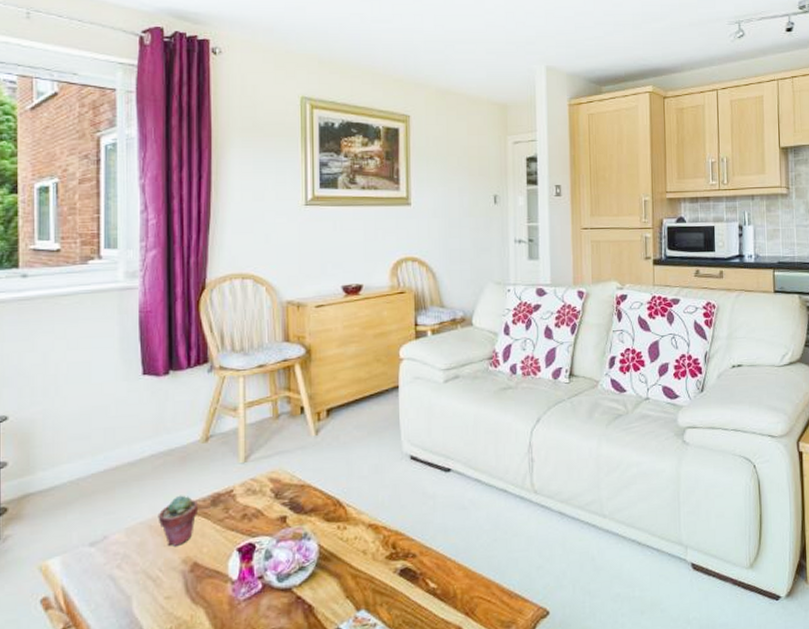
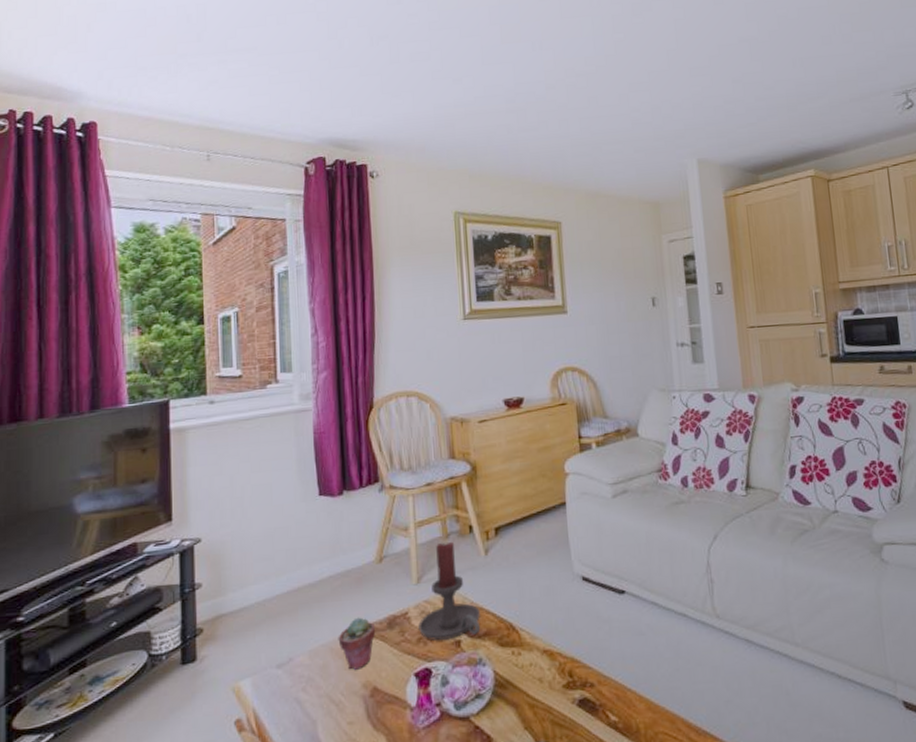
candle holder: none [244,422,307,517] -> present [418,541,481,641]

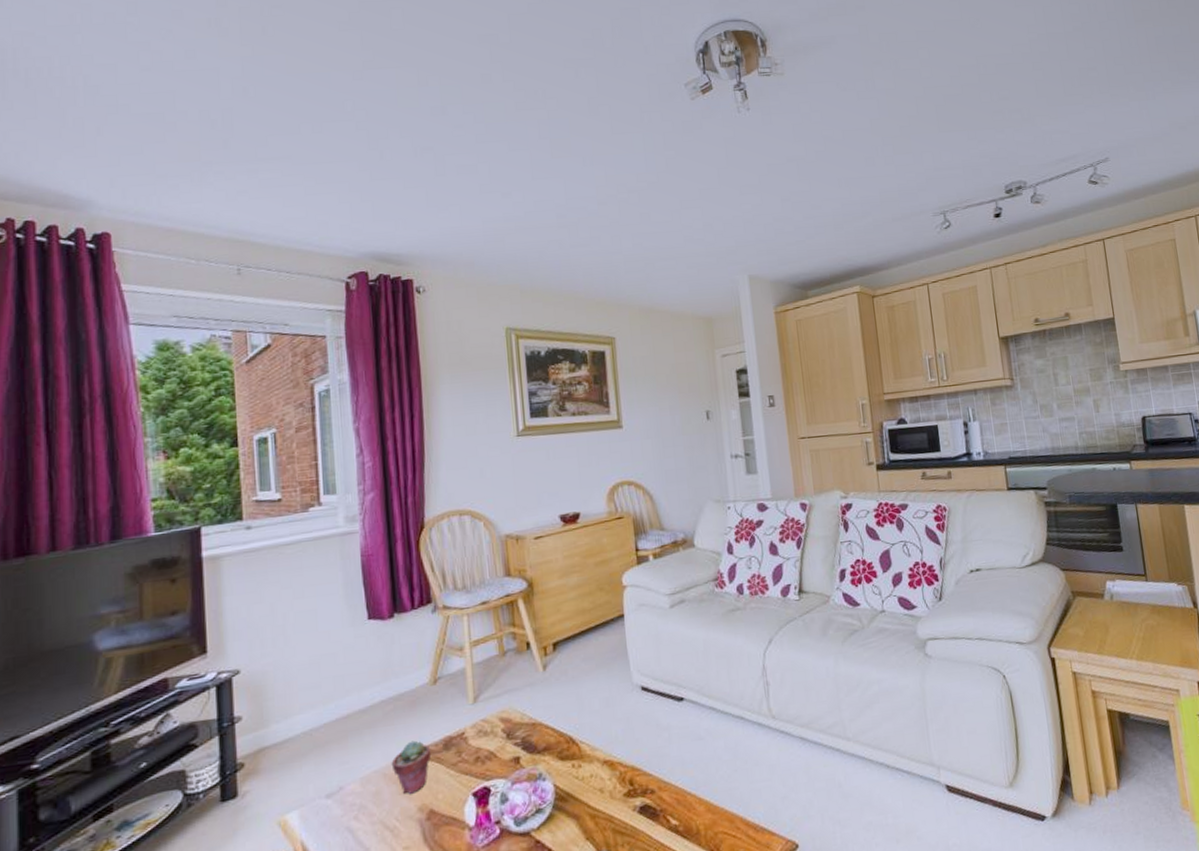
candle holder: present [418,541,481,641] -> none [476,659,540,759]

